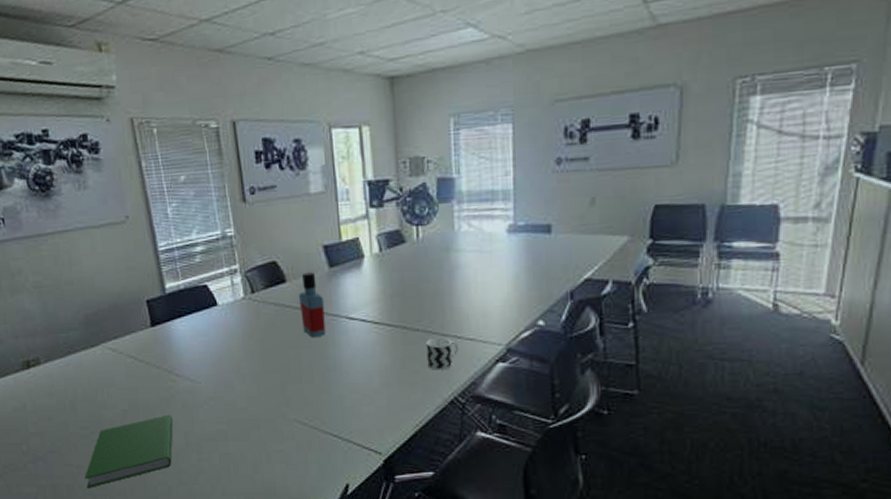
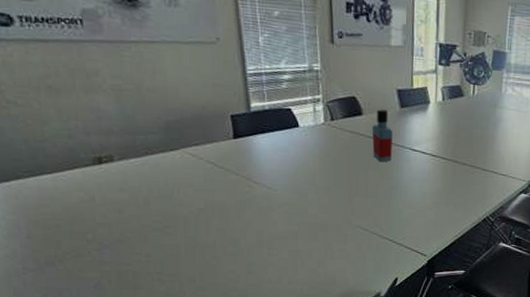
hardcover book: present [84,414,174,489] -> none [153,215,248,275]
cup: present [426,337,459,370] -> none [469,171,495,196]

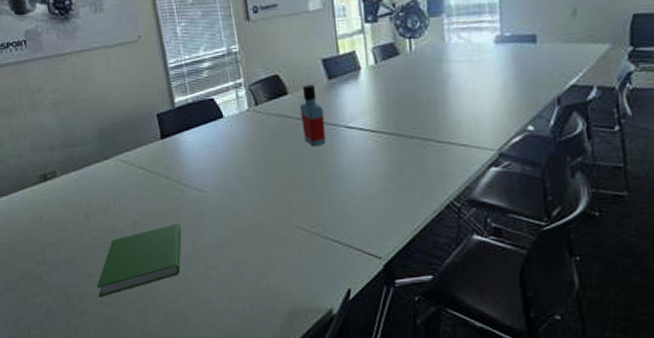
hardcover book: none [153,215,248,275] -> present [96,223,182,298]

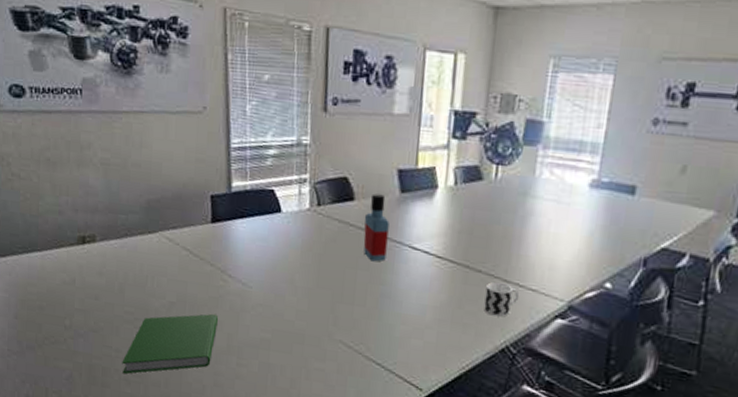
cup: none [421,143,454,176] -> present [484,281,520,317]

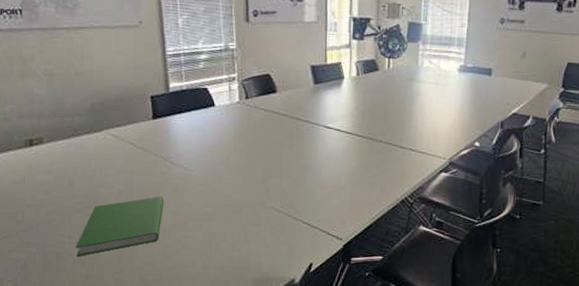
bottle: present [363,194,390,262] -> none [285,86,307,141]
cup: present [484,281,520,317] -> none [386,148,413,175]

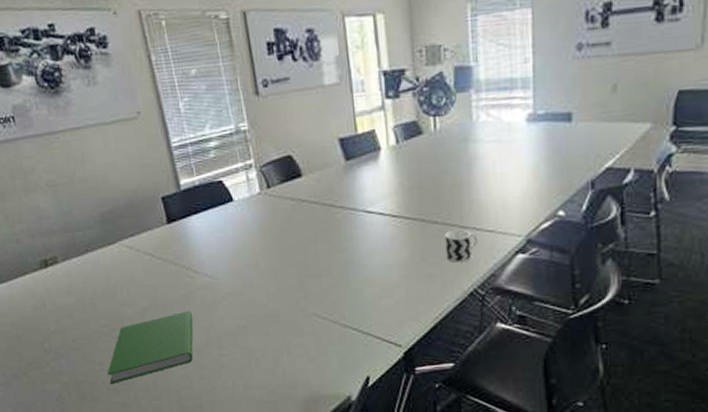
cup: none [386,148,413,175] -> present [445,229,479,263]

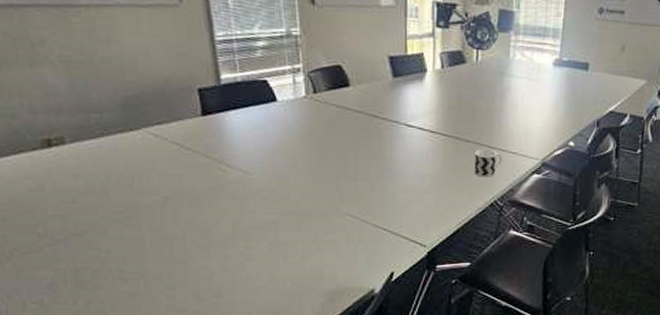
hardcover book: present [107,311,193,385] -> none [114,203,221,273]

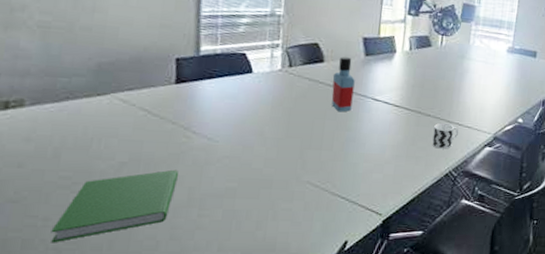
hardcover book: none [114,203,221,273] -> present [51,169,179,243]
bottle: none [360,79,385,141] -> present [331,57,355,112]

